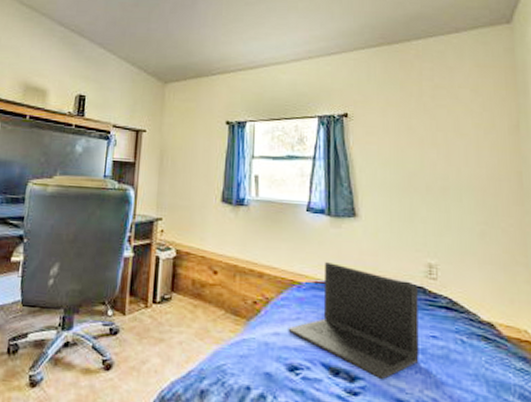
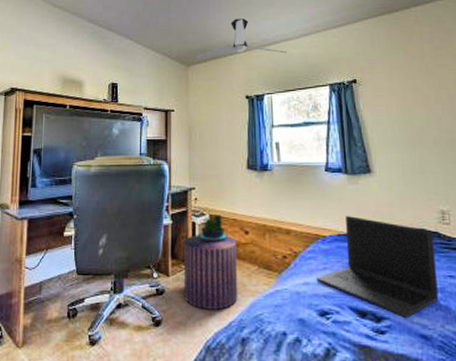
stool: none [140,270,204,357] -> present [183,235,238,310]
potted plant: none [162,250,194,280] -> present [198,215,227,242]
ceiling fan: none [175,36,275,78] -> present [196,18,287,60]

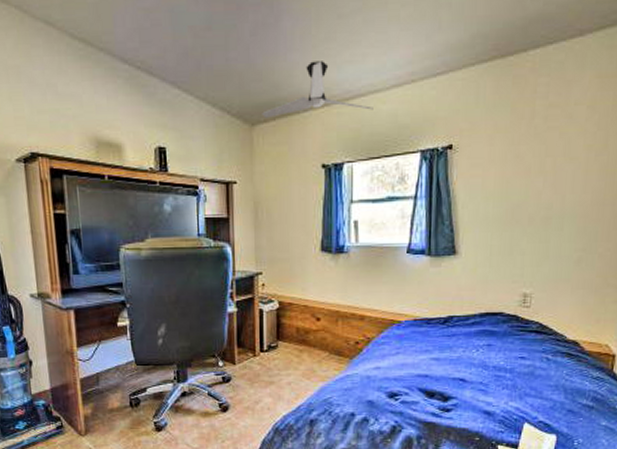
stool: present [183,235,238,310] -> none [250,322,308,395]
potted plant: present [198,215,227,242] -> none [266,301,297,329]
laptop: present [316,216,439,317] -> none [388,300,511,396]

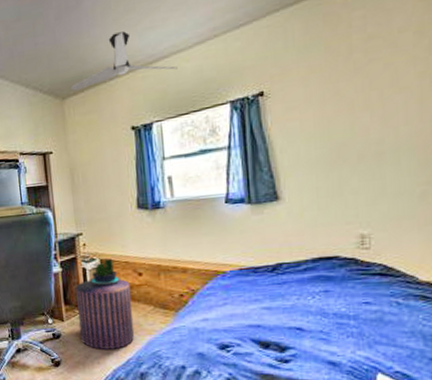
stool: none [250,322,308,395] -> present [76,279,135,349]
potted plant: none [266,301,297,329] -> present [90,258,120,286]

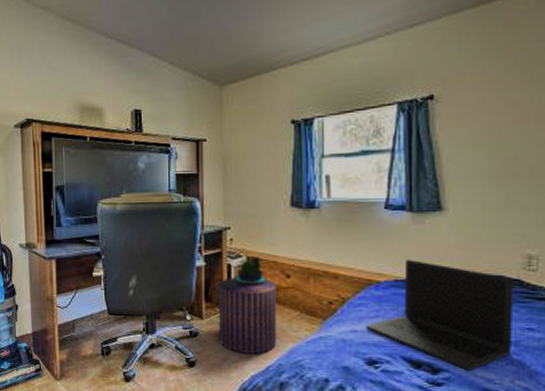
ceiling fan: present [71,31,178,91] -> none [231,21,345,78]
laptop: none [216,248,351,346] -> present [366,260,513,371]

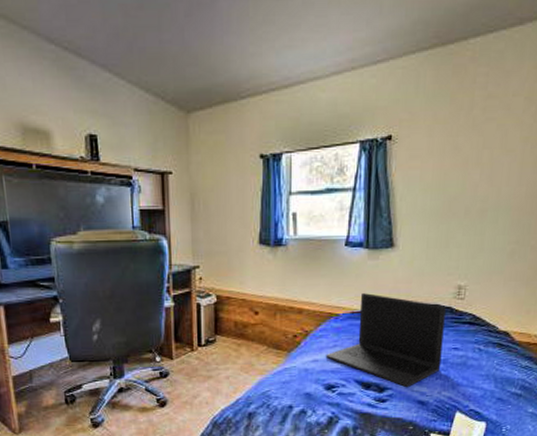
stool: present [218,277,277,354] -> none [187,317,246,389]
potted plant: present [234,256,266,285] -> none [204,295,236,323]

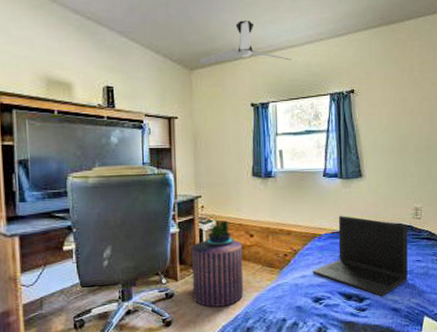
stool: none [187,317,246,389] -> present [191,240,244,307]
ceiling fan: none [198,45,313,105] -> present [199,20,291,64]
potted plant: none [204,295,236,323] -> present [206,220,234,246]

